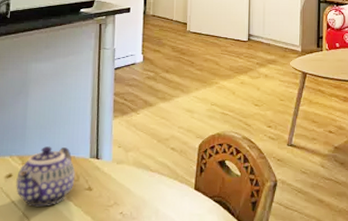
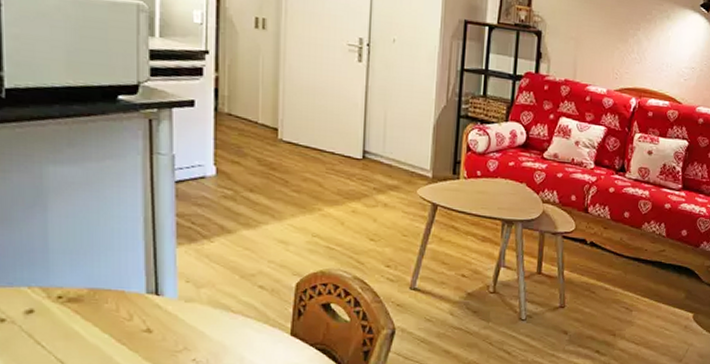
teapot: present [15,146,75,207] -> none [39,276,127,350]

